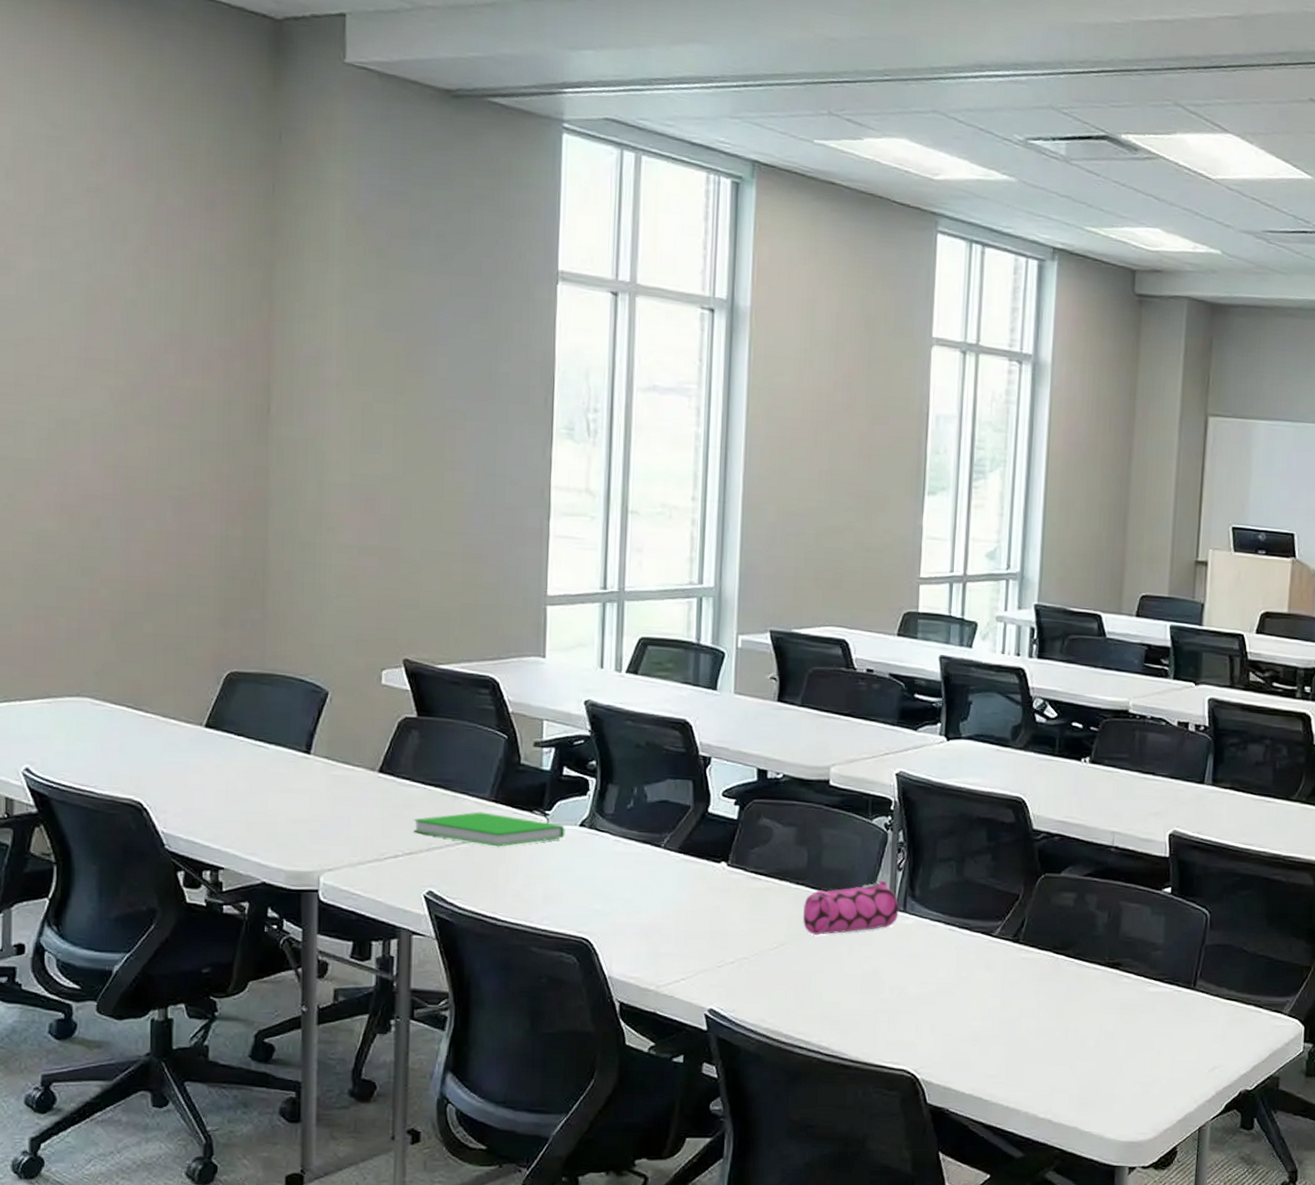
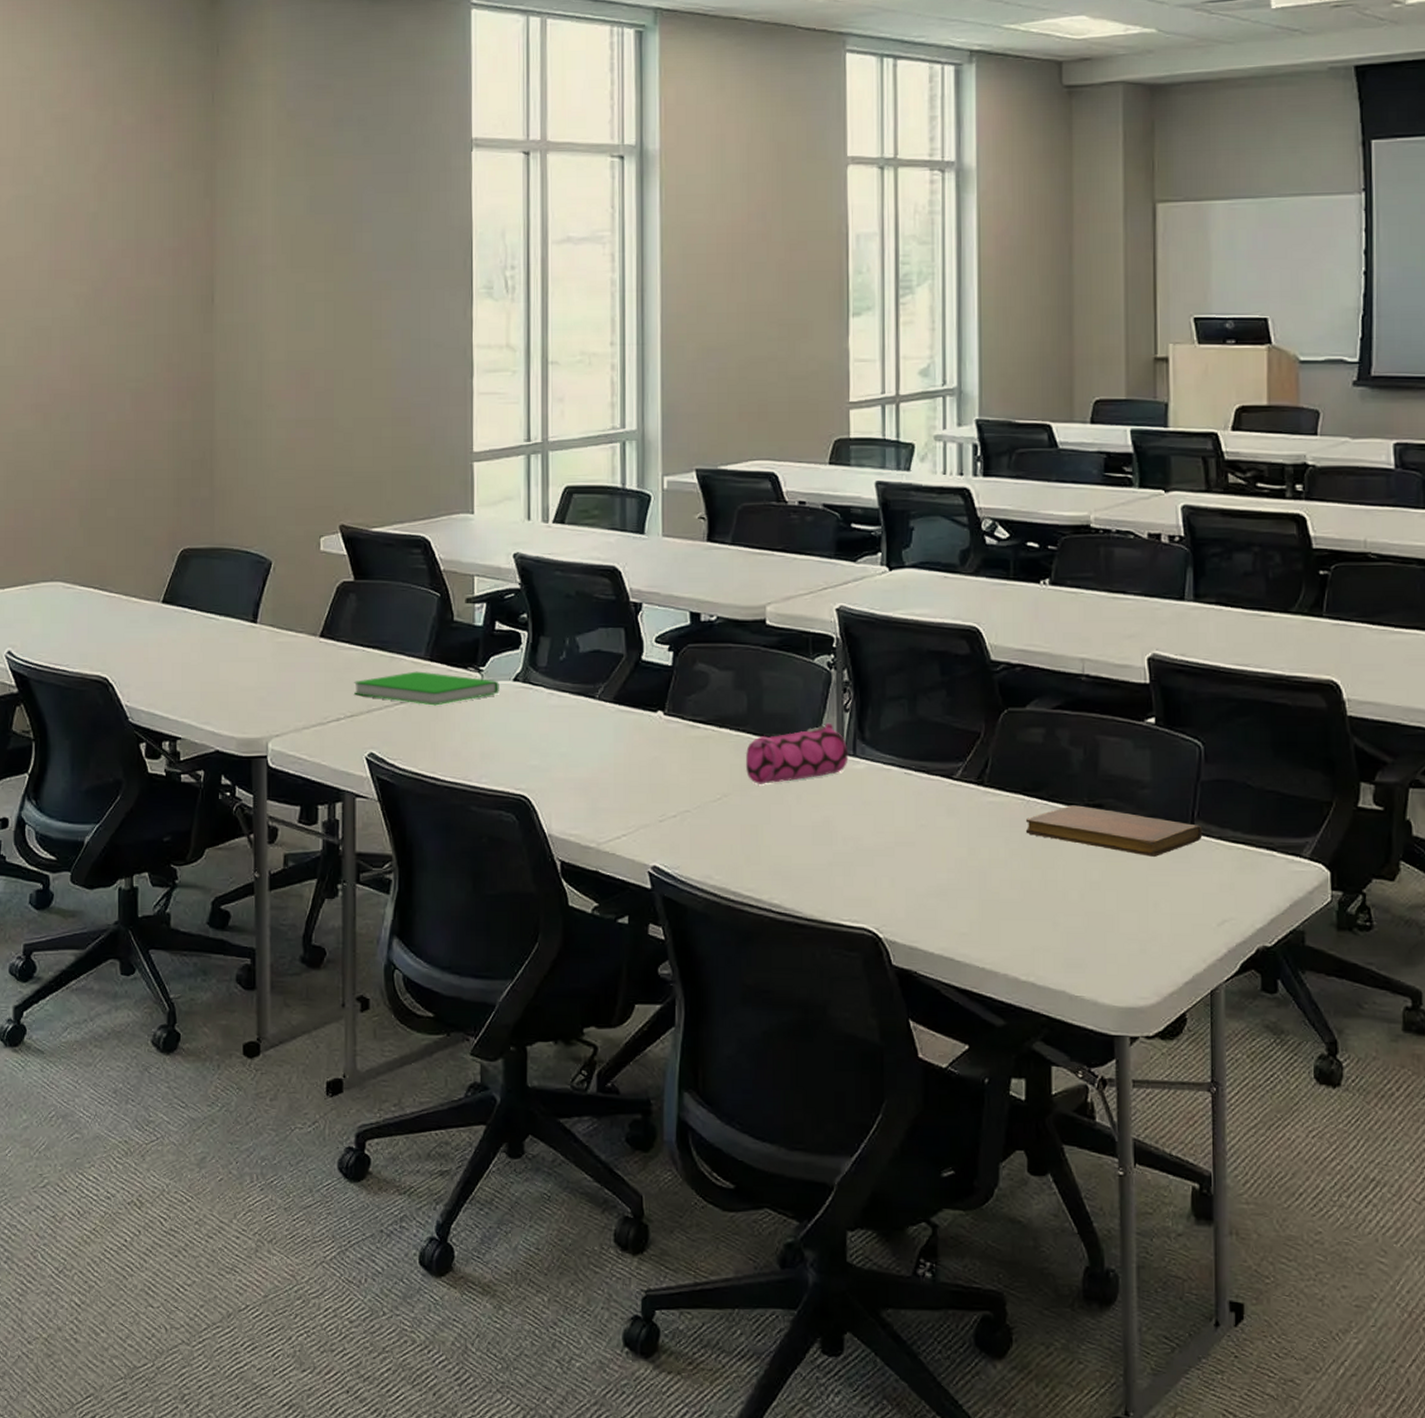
notebook: none [1052,963,1203,1010] -> present [1025,805,1203,857]

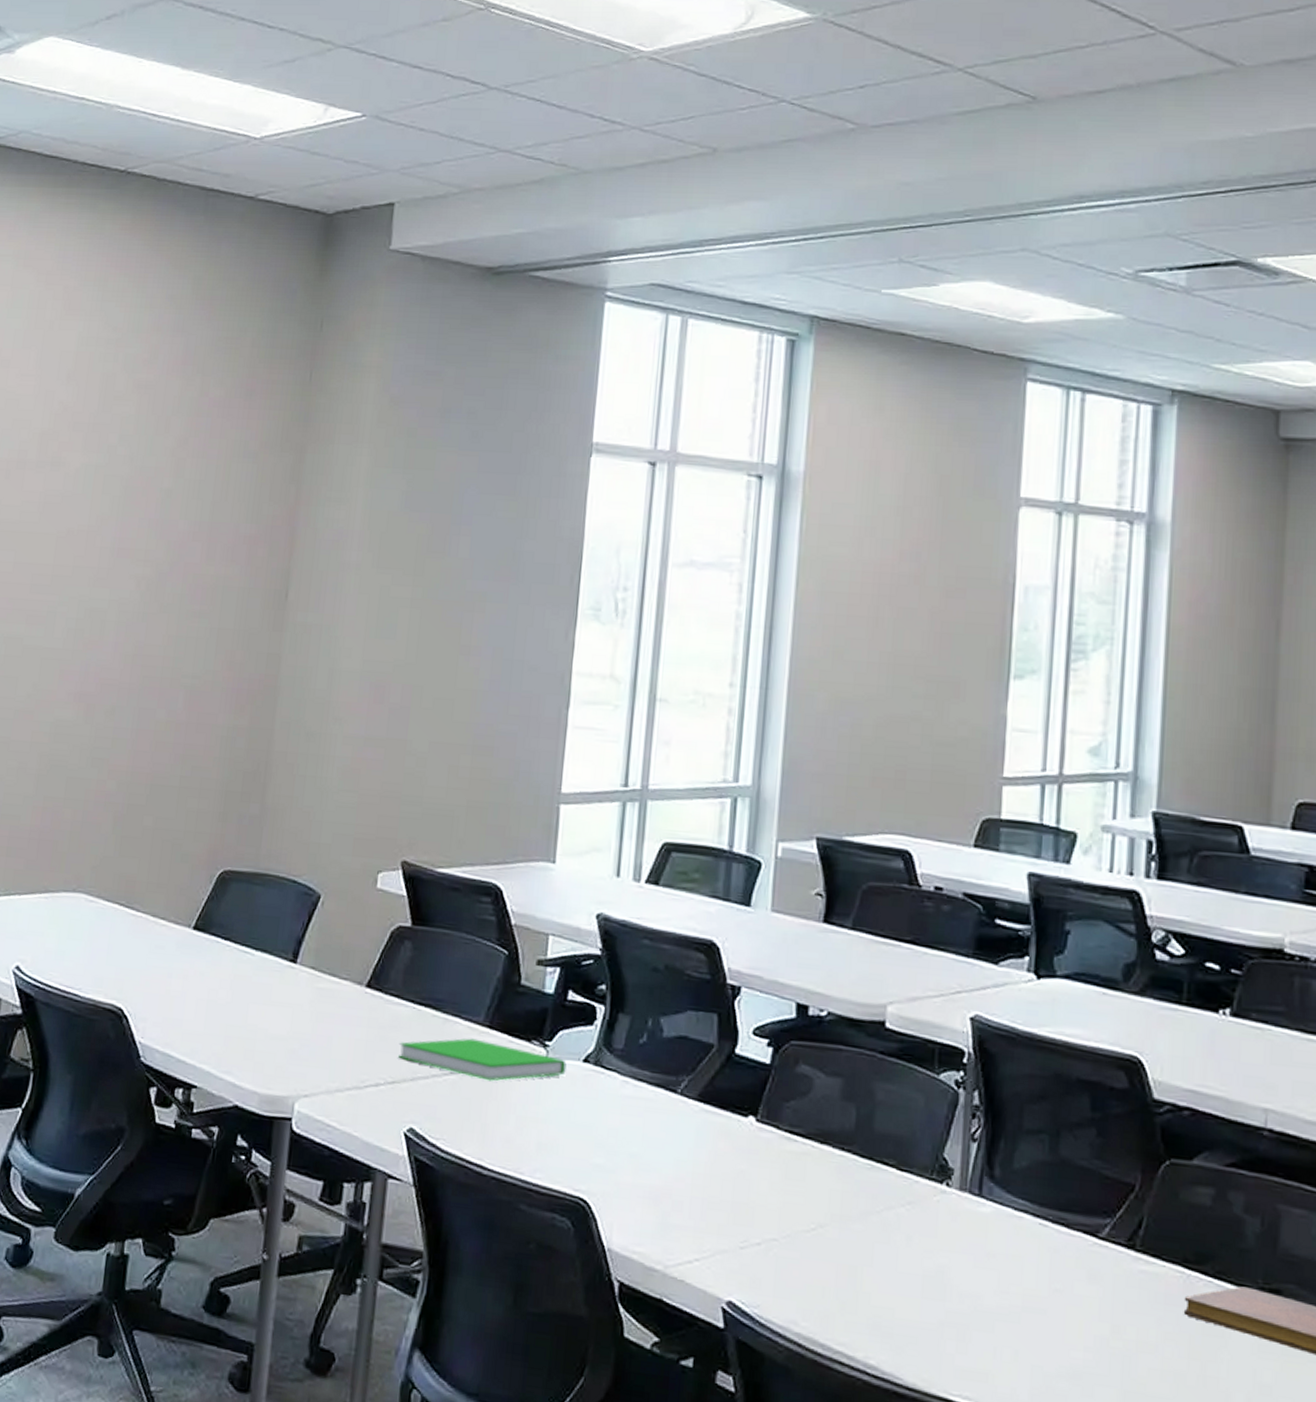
pencil case: present [746,723,849,784] -> none [848,1152,973,1218]

